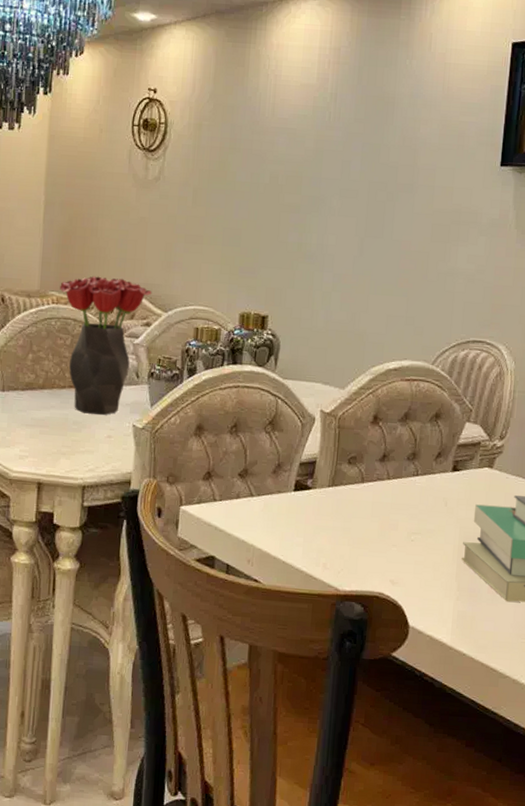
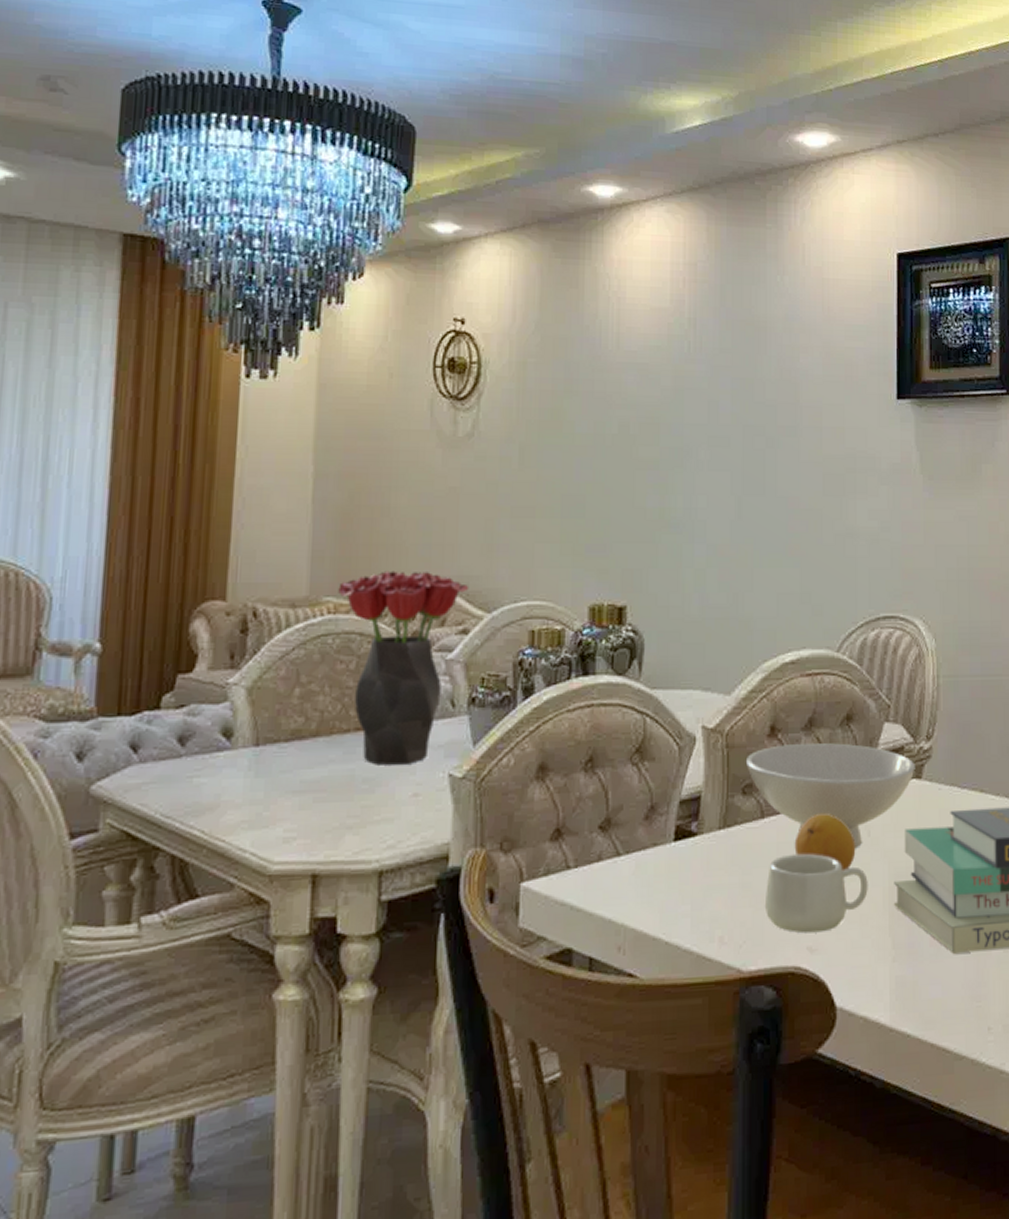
bowl: none [352,430,489,514] -> present [745,743,916,849]
mug: none [359,511,442,571] -> present [764,853,868,934]
fruit: none [386,485,435,530] -> present [794,814,856,872]

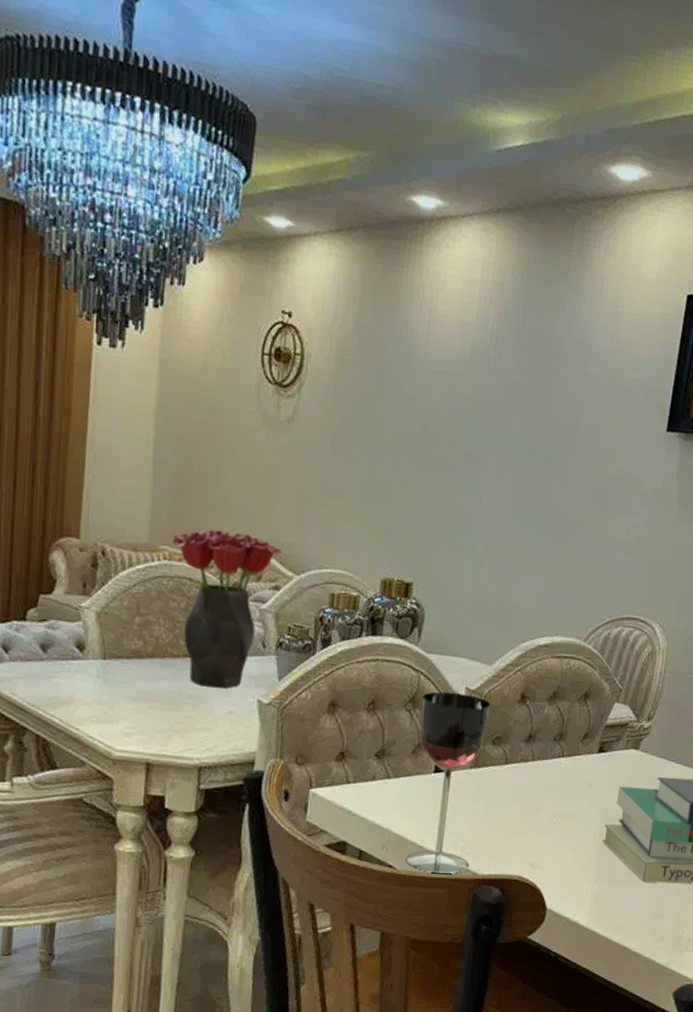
wineglass: none [649,735,735,977] -> present [405,692,491,874]
bowl: present [745,743,916,849] -> none [497,710,636,796]
mug: present [764,853,868,934] -> none [500,794,584,854]
fruit: present [794,814,856,872] -> none [529,766,579,812]

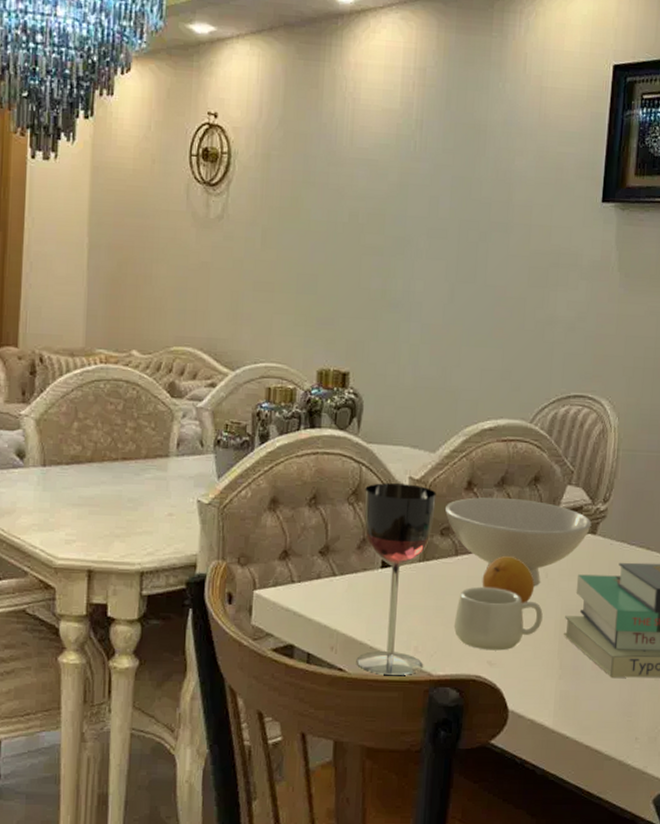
bouquet: present [173,529,283,689] -> none [109,330,217,490]
bowl: none [497,710,636,796] -> present [444,497,592,587]
mug: none [500,794,584,854] -> present [453,586,543,651]
fruit: none [529,766,579,812] -> present [482,556,535,604]

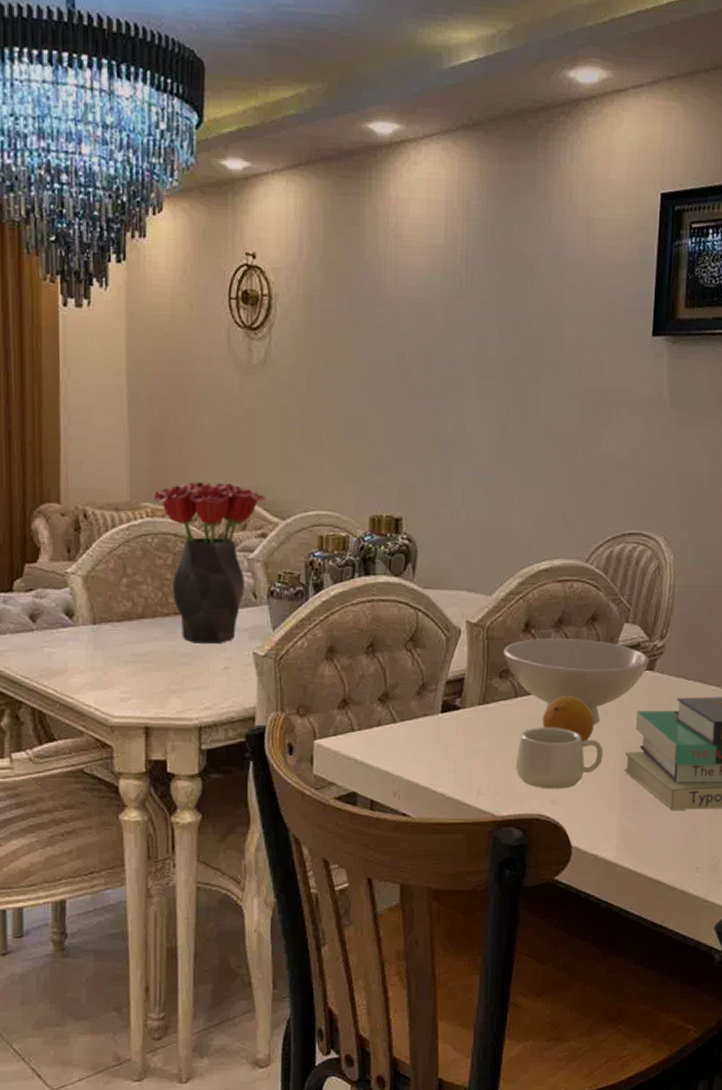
bouquet: none [109,330,217,490] -> present [154,481,266,643]
wineglass: present [356,483,436,675] -> none [419,628,494,818]

